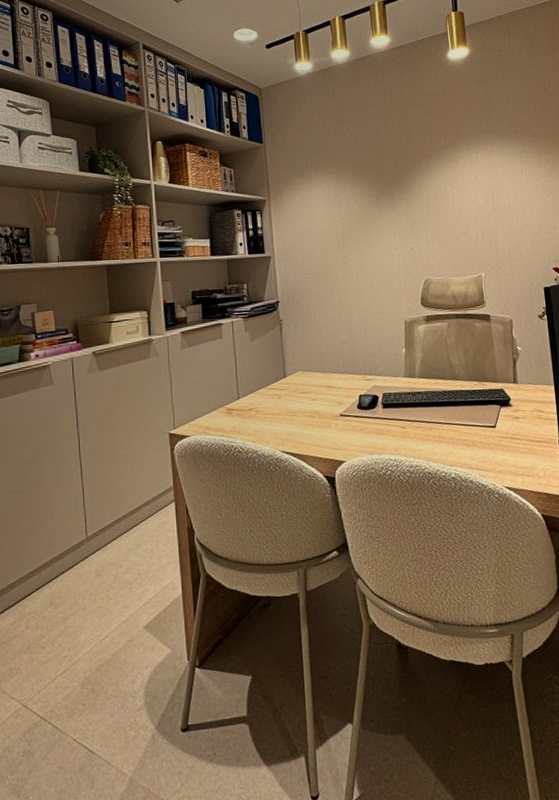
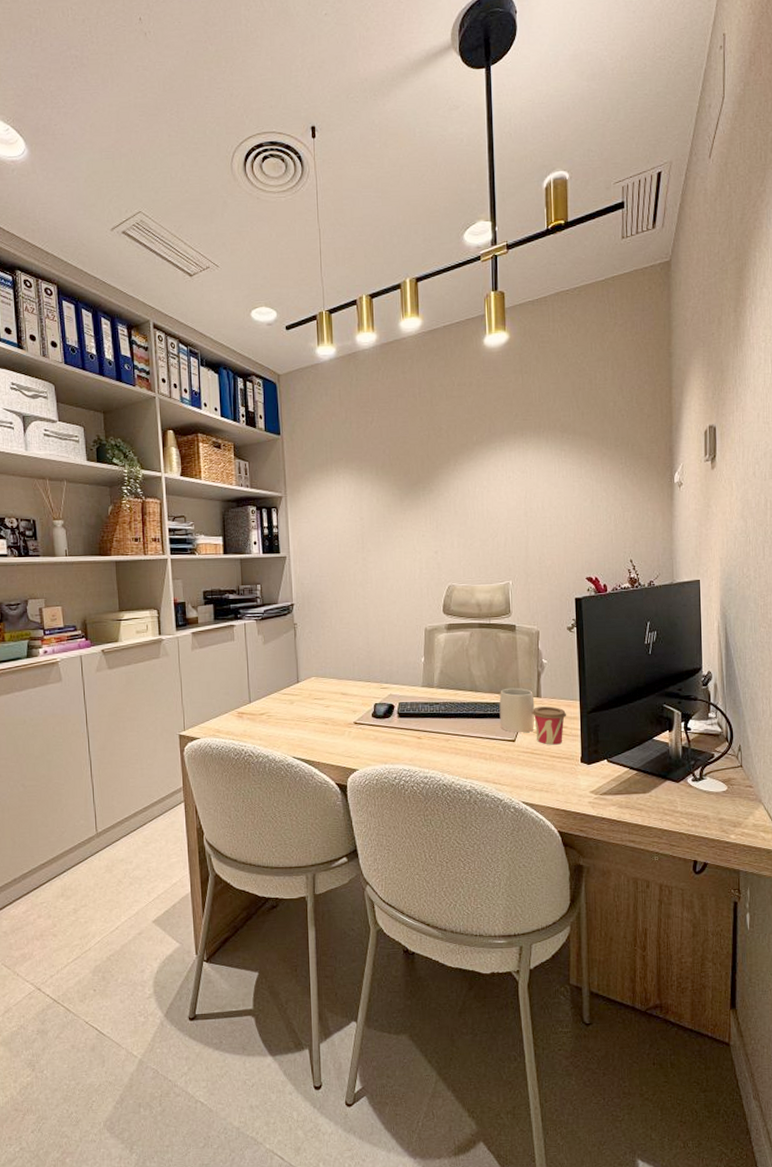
mug: none [478,374,513,419] -> present [499,687,535,733]
cup: none [509,391,543,430] -> present [531,706,567,745]

